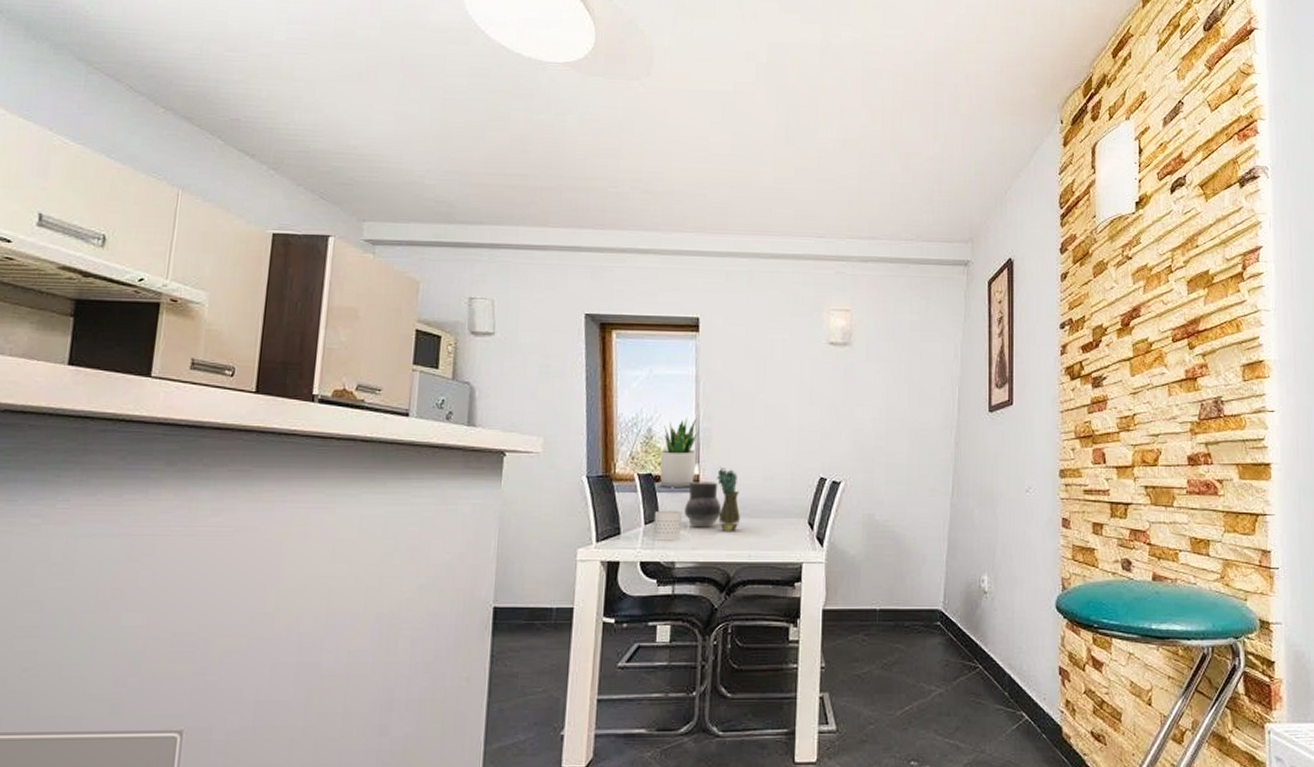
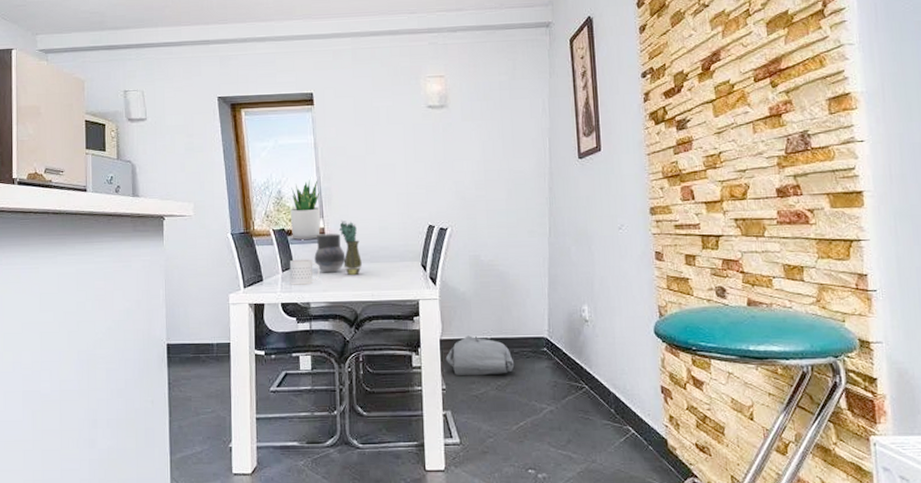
bag: none [827,606,904,653] -> present [445,335,515,376]

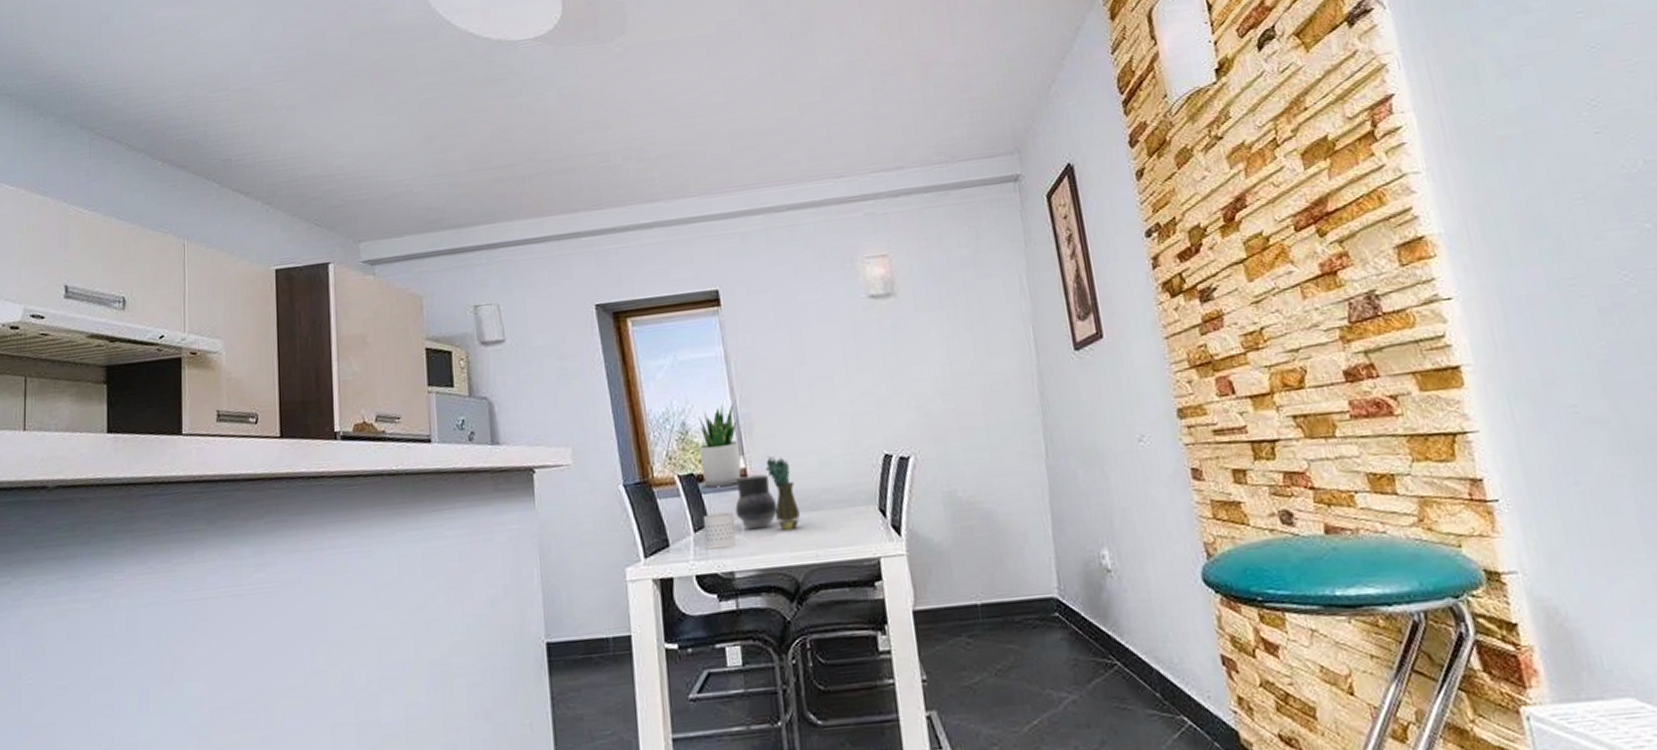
bag: present [445,335,515,376] -> none [922,602,1018,661]

